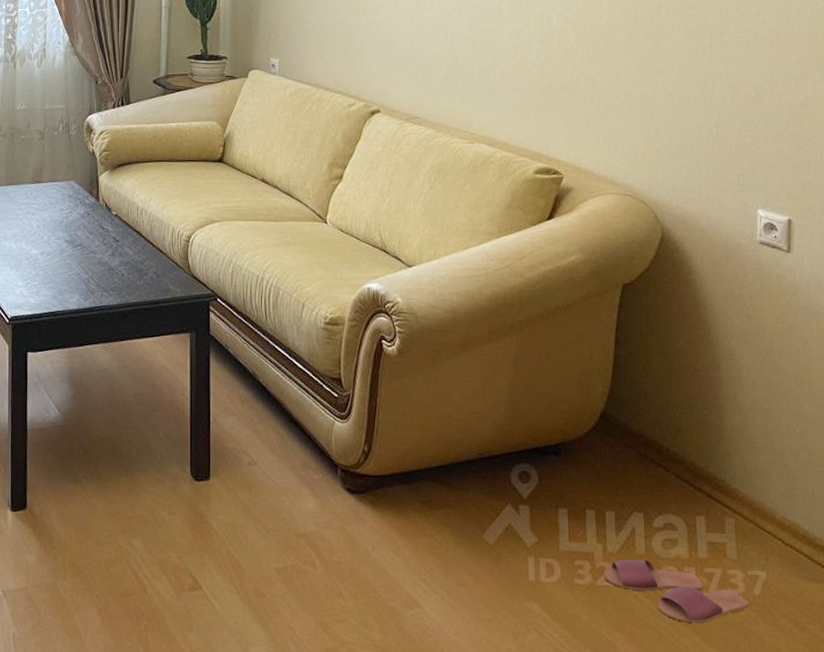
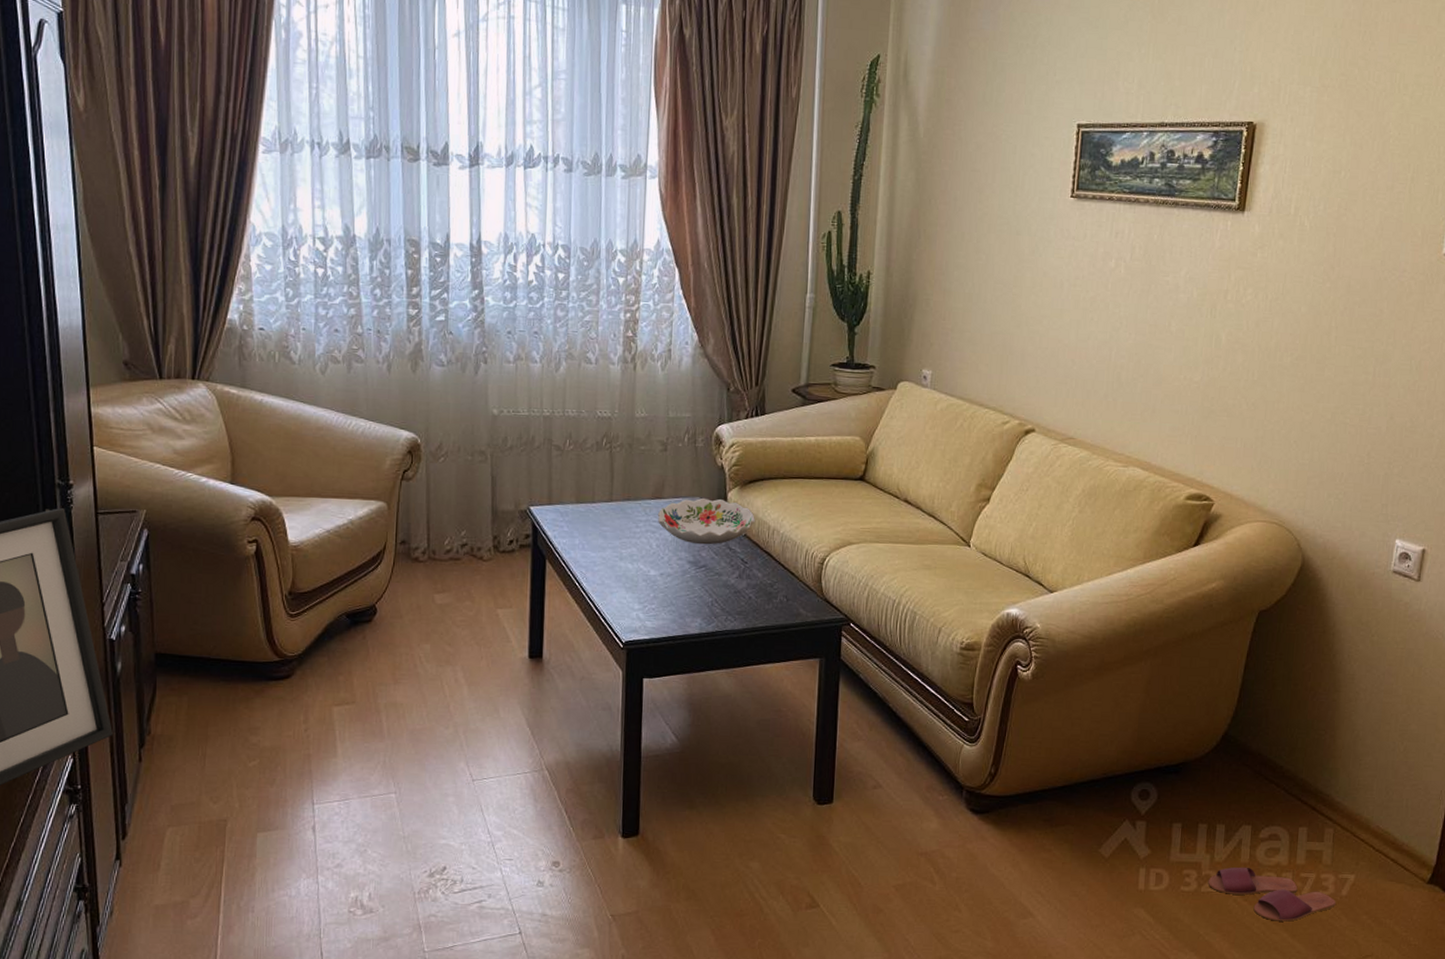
decorative bowl: none [37,181,125,225] -> present [657,497,755,545]

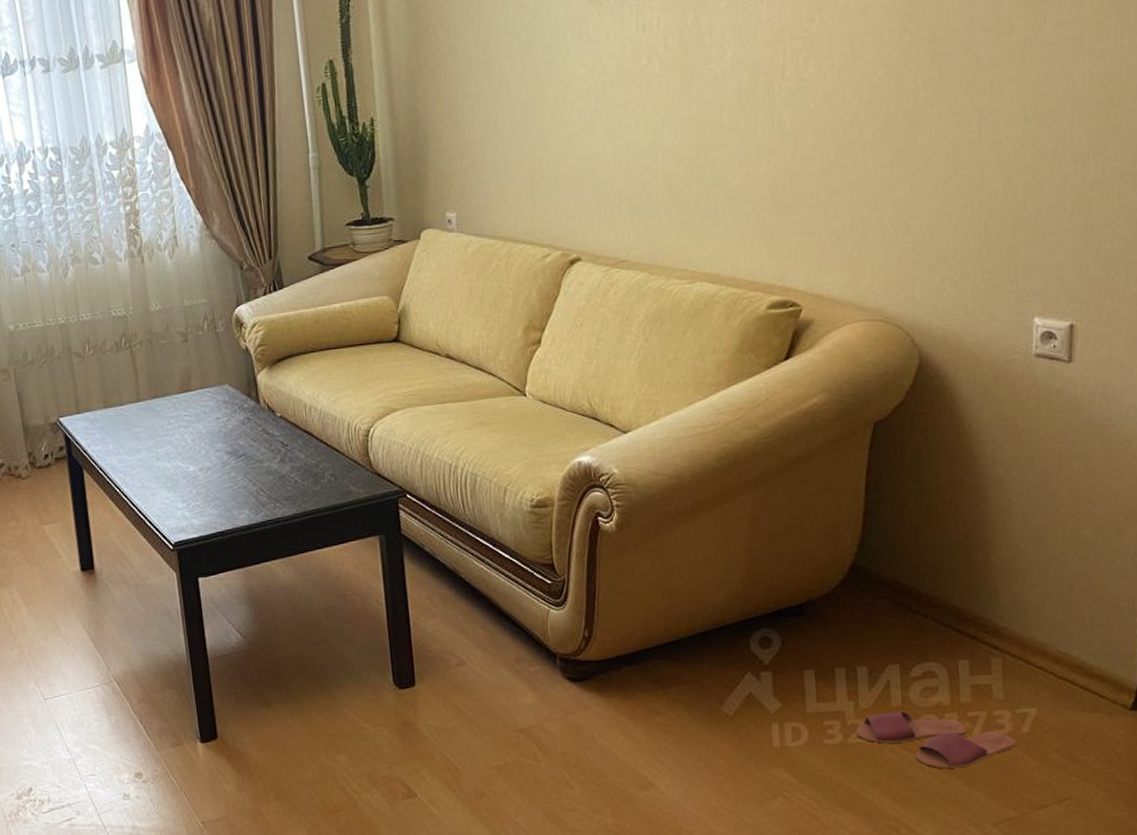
decorative bowl: present [657,497,755,545] -> none [187,382,290,433]

